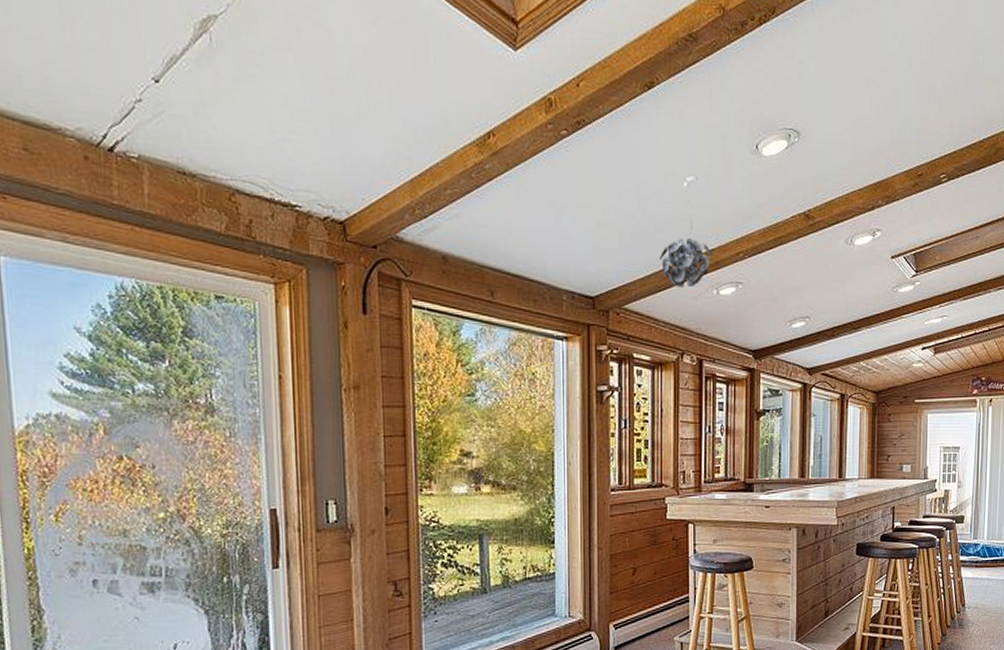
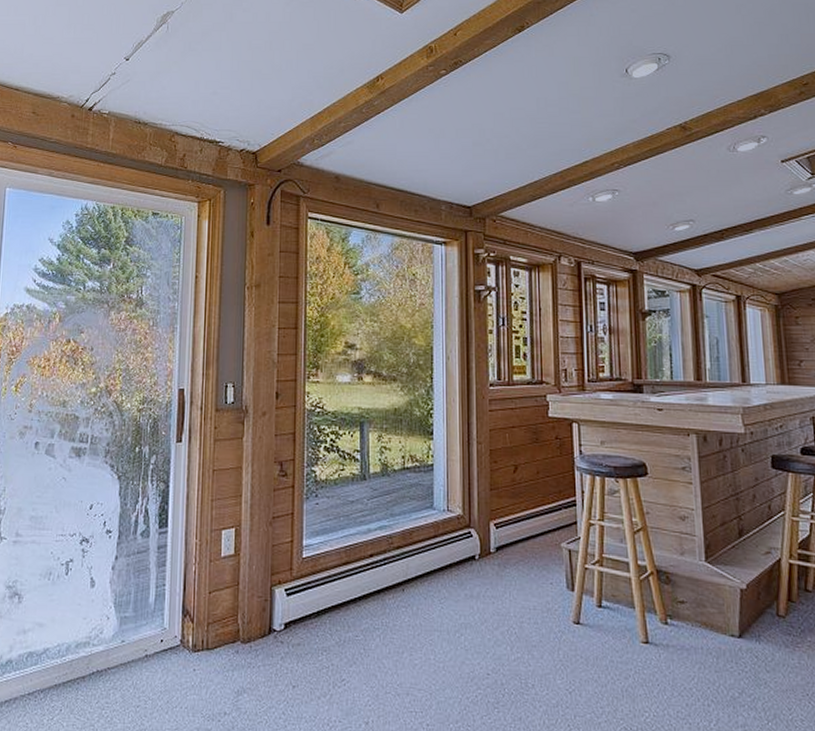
pendant light: present [659,176,712,288] -> none [533,100,586,196]

